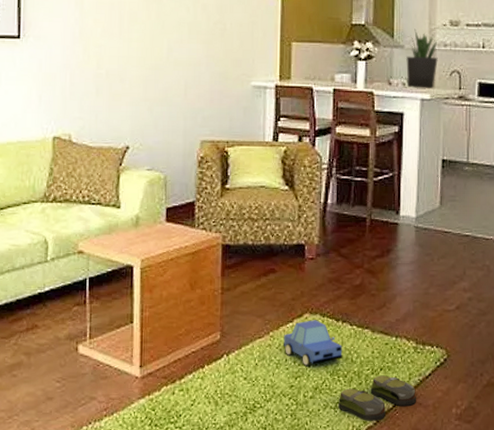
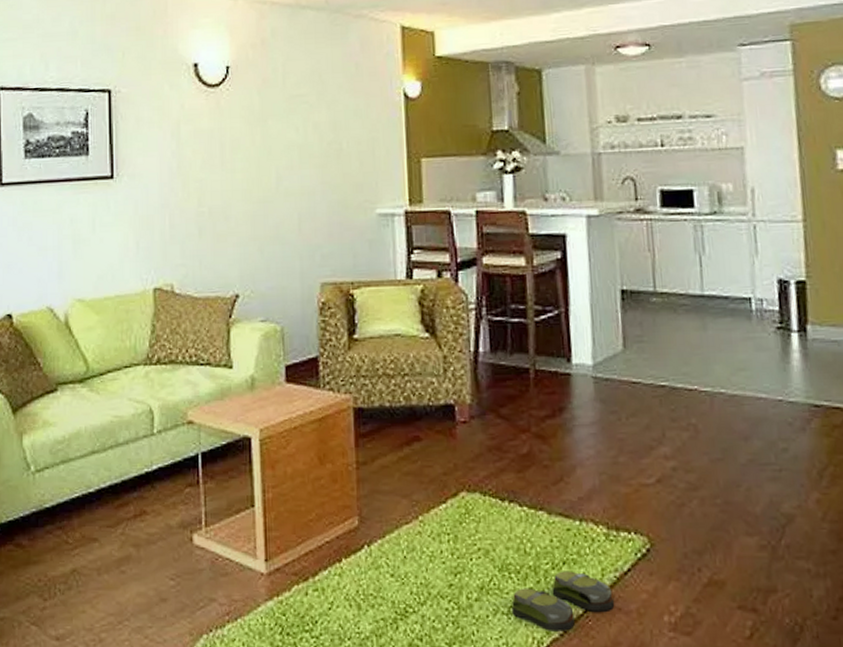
toy car: present [283,320,343,367] -> none [435,500,513,560]
planter: present [406,28,438,88] -> none [564,129,605,203]

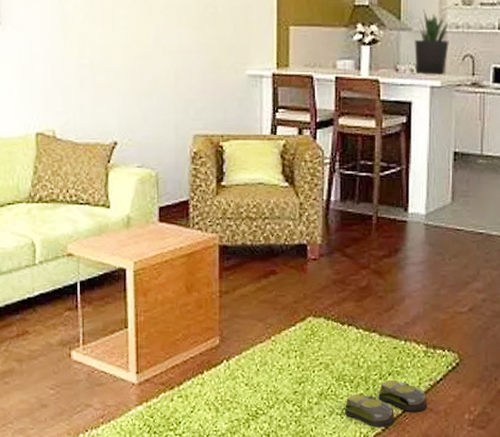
planter: none [564,129,605,203] -> present [414,9,449,75]

